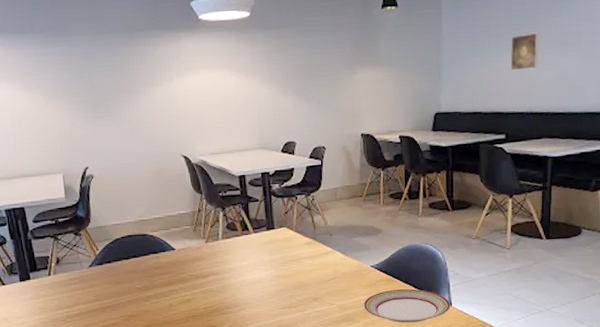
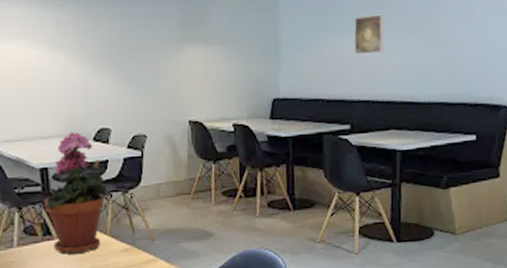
potted plant: none [242,145,295,246] -> present [44,132,109,254]

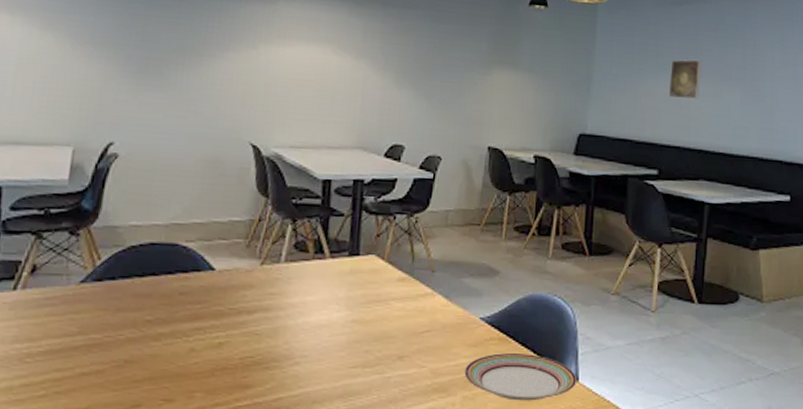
potted plant: present [44,132,109,254] -> none [321,144,393,278]

